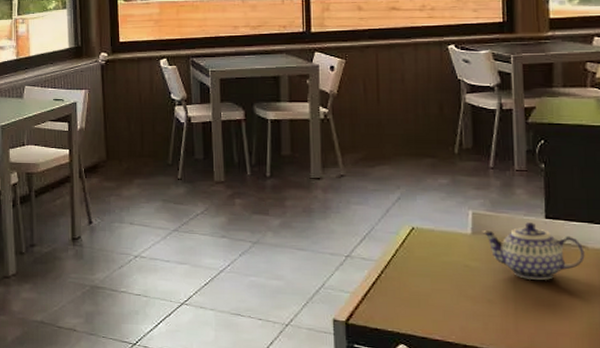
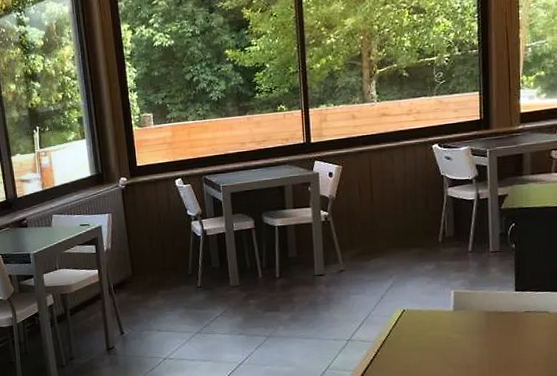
teapot: present [482,222,585,280] -> none [462,296,548,344]

